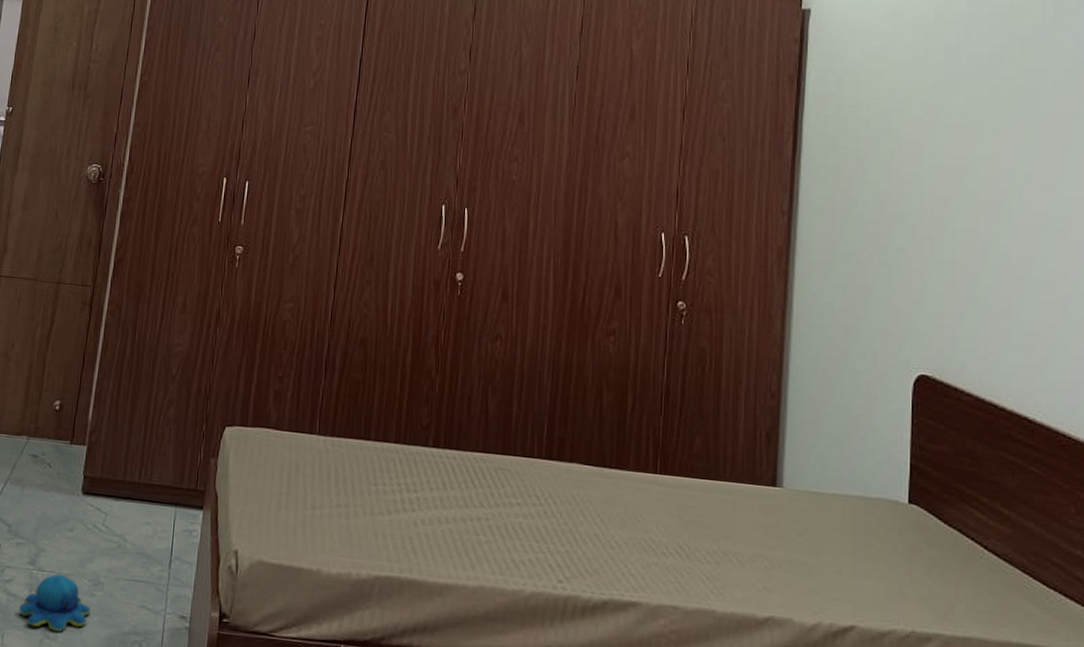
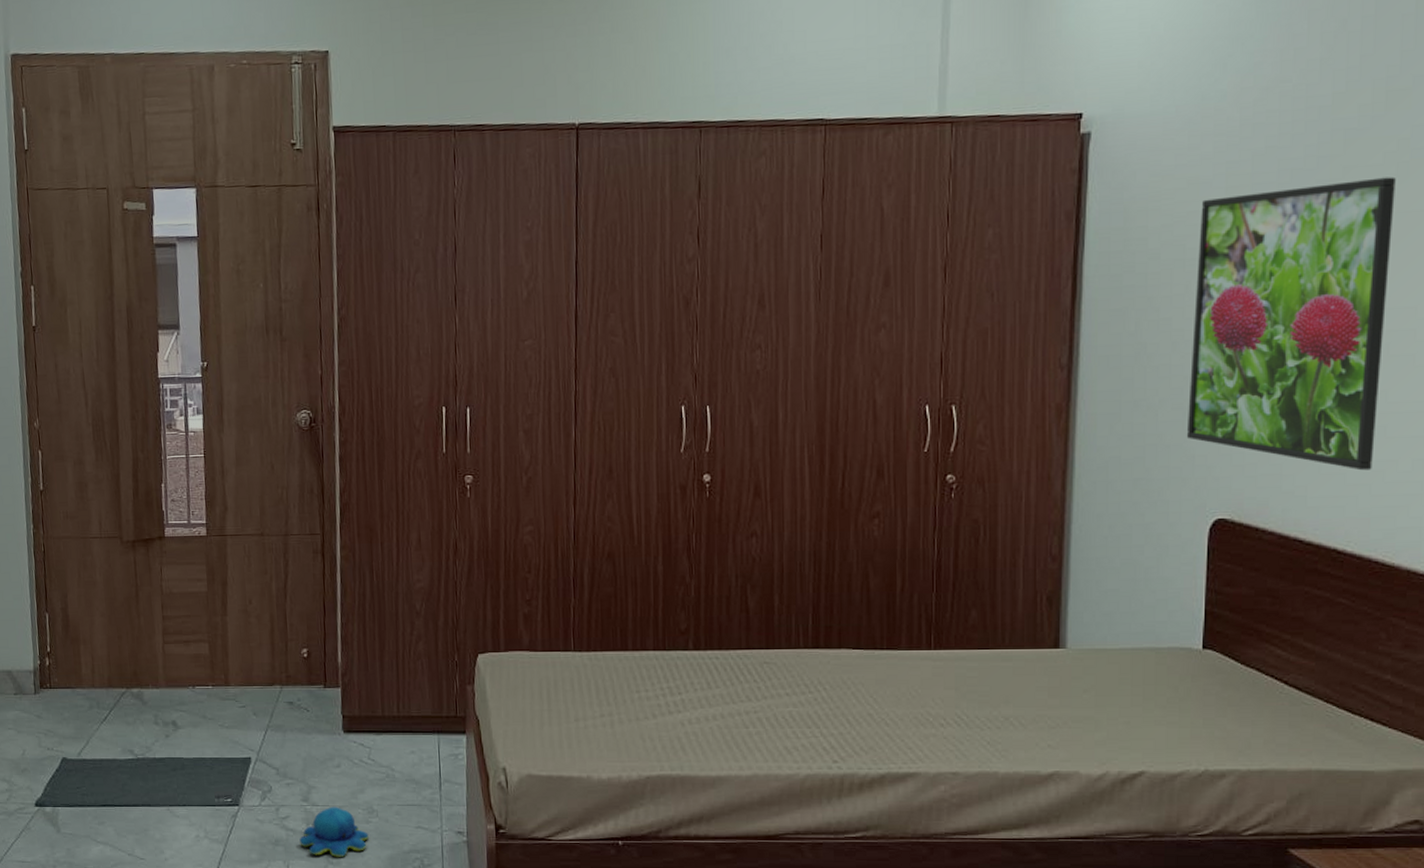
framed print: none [892,80,1065,345] -> present [1186,176,1396,471]

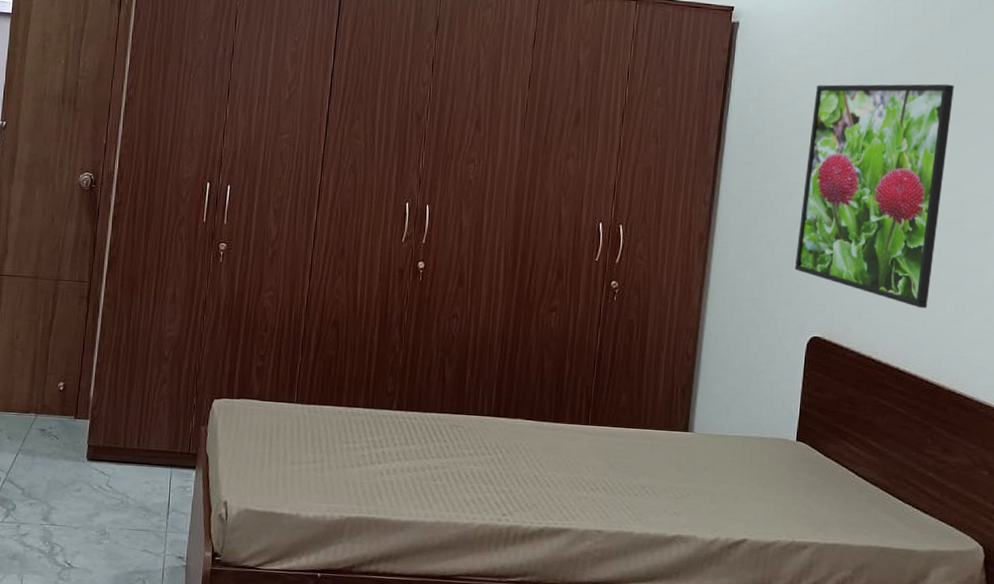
plush toy: present [299,806,369,857] -> none [35,527,99,574]

